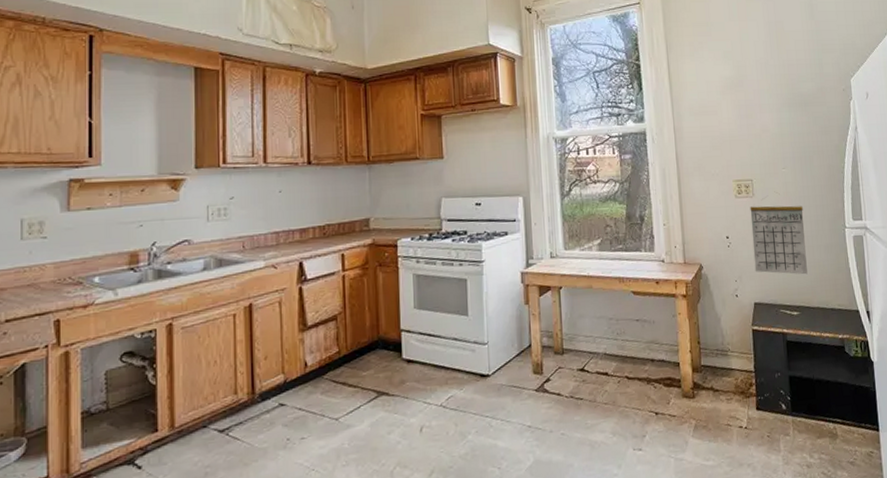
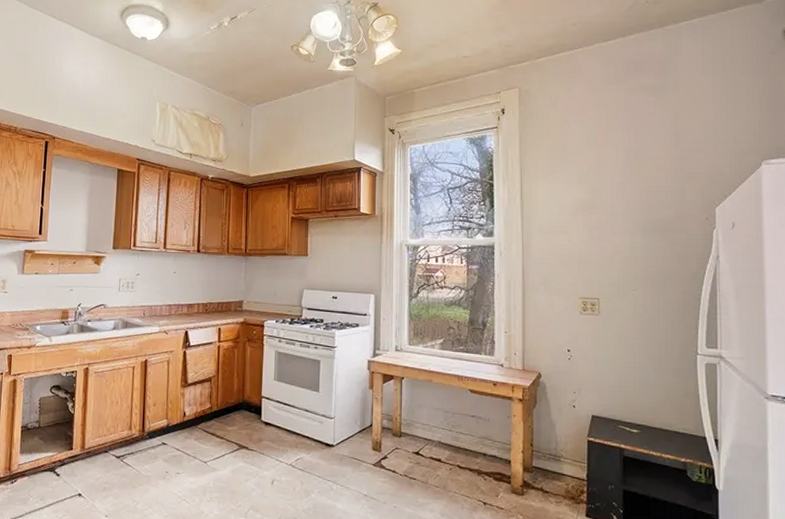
calendar: present [750,205,808,275] -> none [594,324,652,395]

